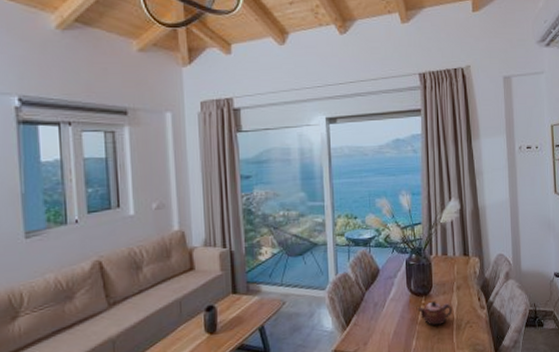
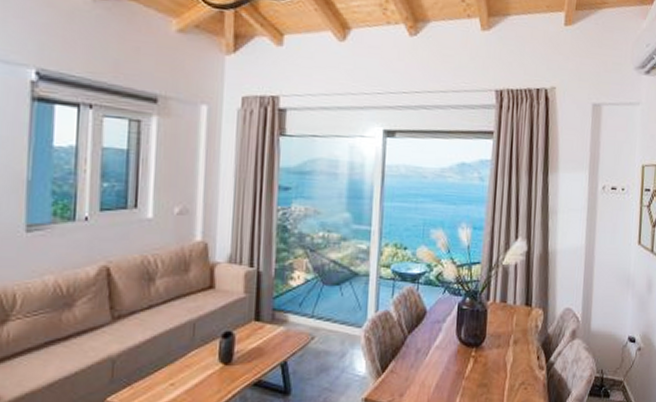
teapot: present [417,301,453,326] -> none [465,354,507,384]

